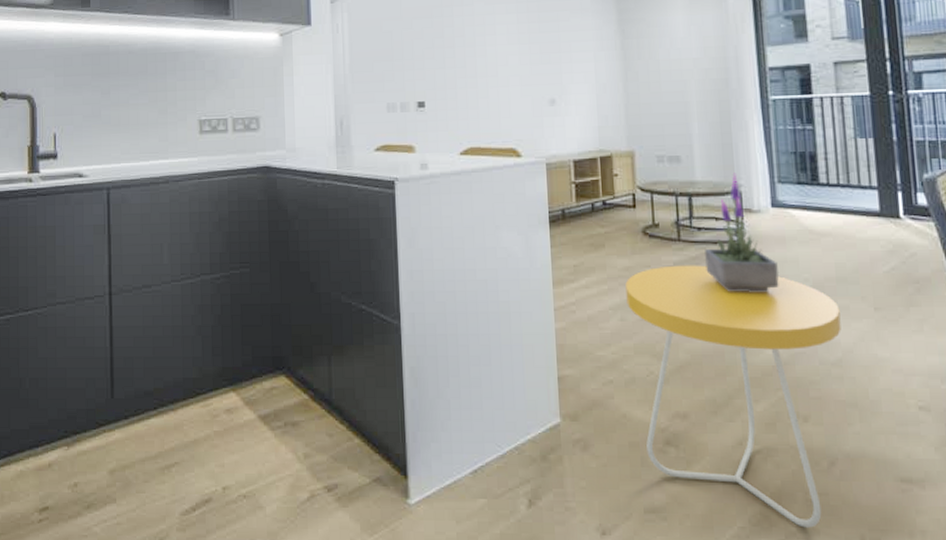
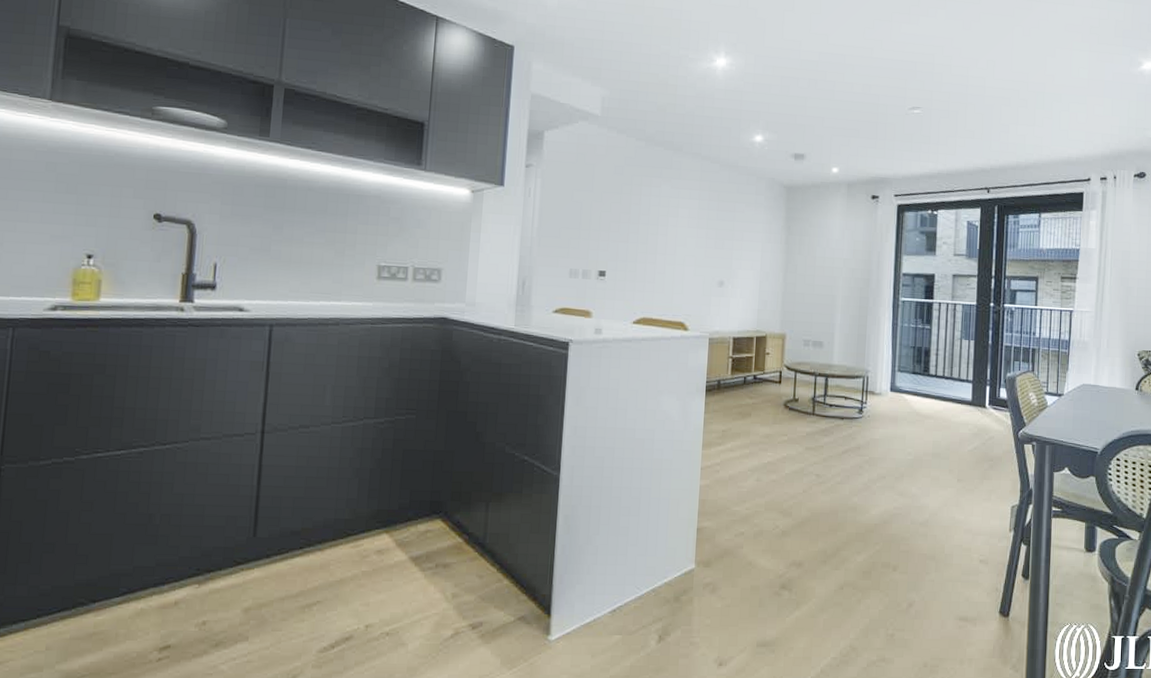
side table: present [625,265,841,528] -> none [763,435,932,658]
potted plant: present [704,173,780,292] -> none [831,360,890,462]

